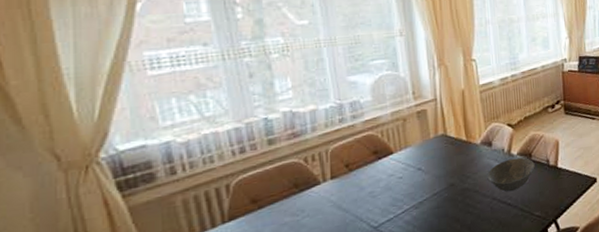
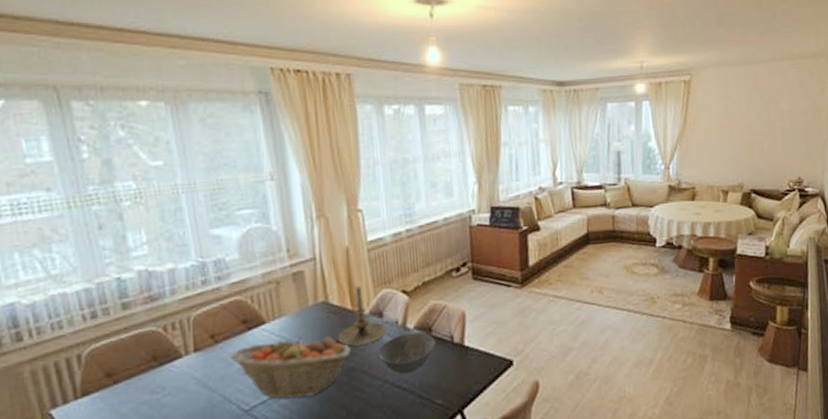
fruit basket: none [361,163,465,216] -> present [229,336,351,399]
candle holder: none [454,121,495,171] -> present [337,286,387,346]

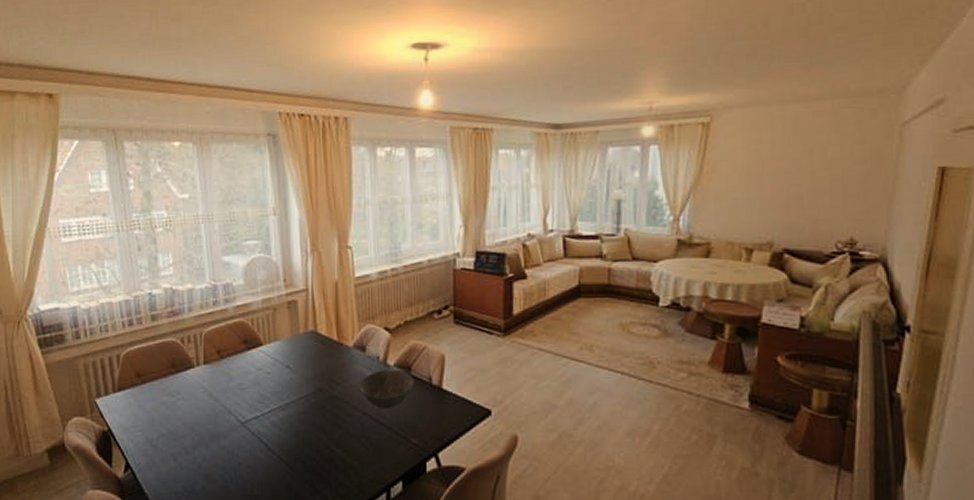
fruit basket: present [229,336,351,399] -> none [231,361,334,417]
candle holder: present [337,286,387,346] -> none [323,319,368,376]

